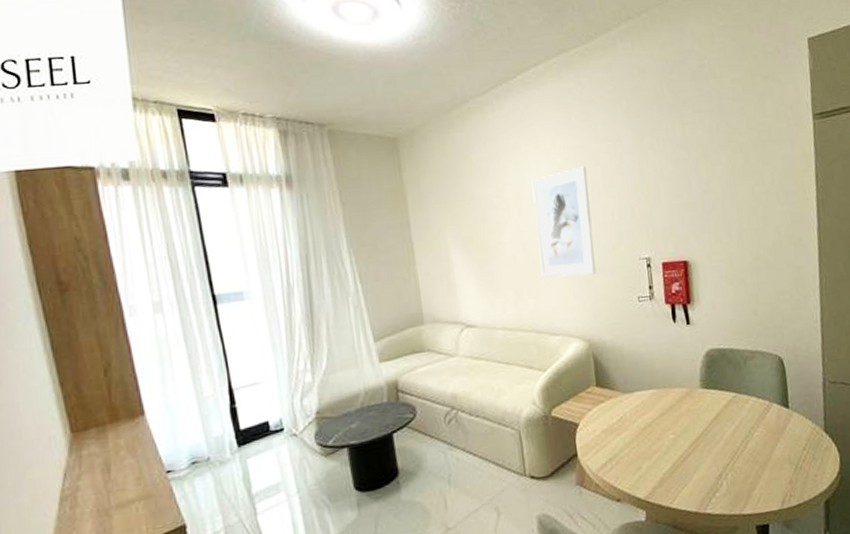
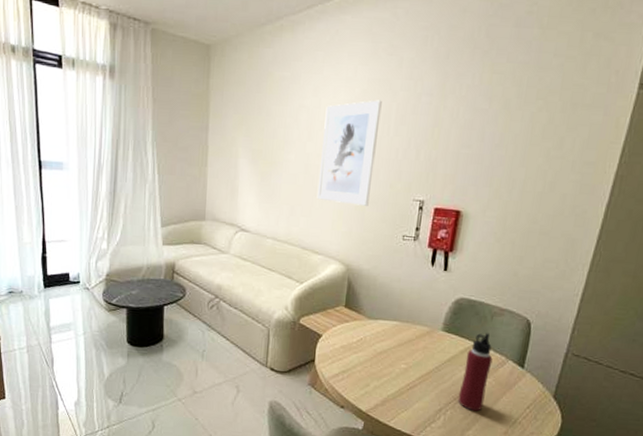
water bottle: none [731,379,762,468] -> present [458,333,493,411]

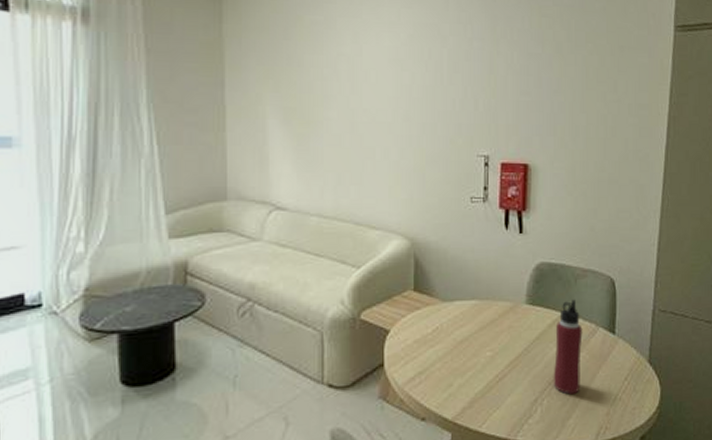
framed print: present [317,100,382,206] -> none [368,46,431,166]

